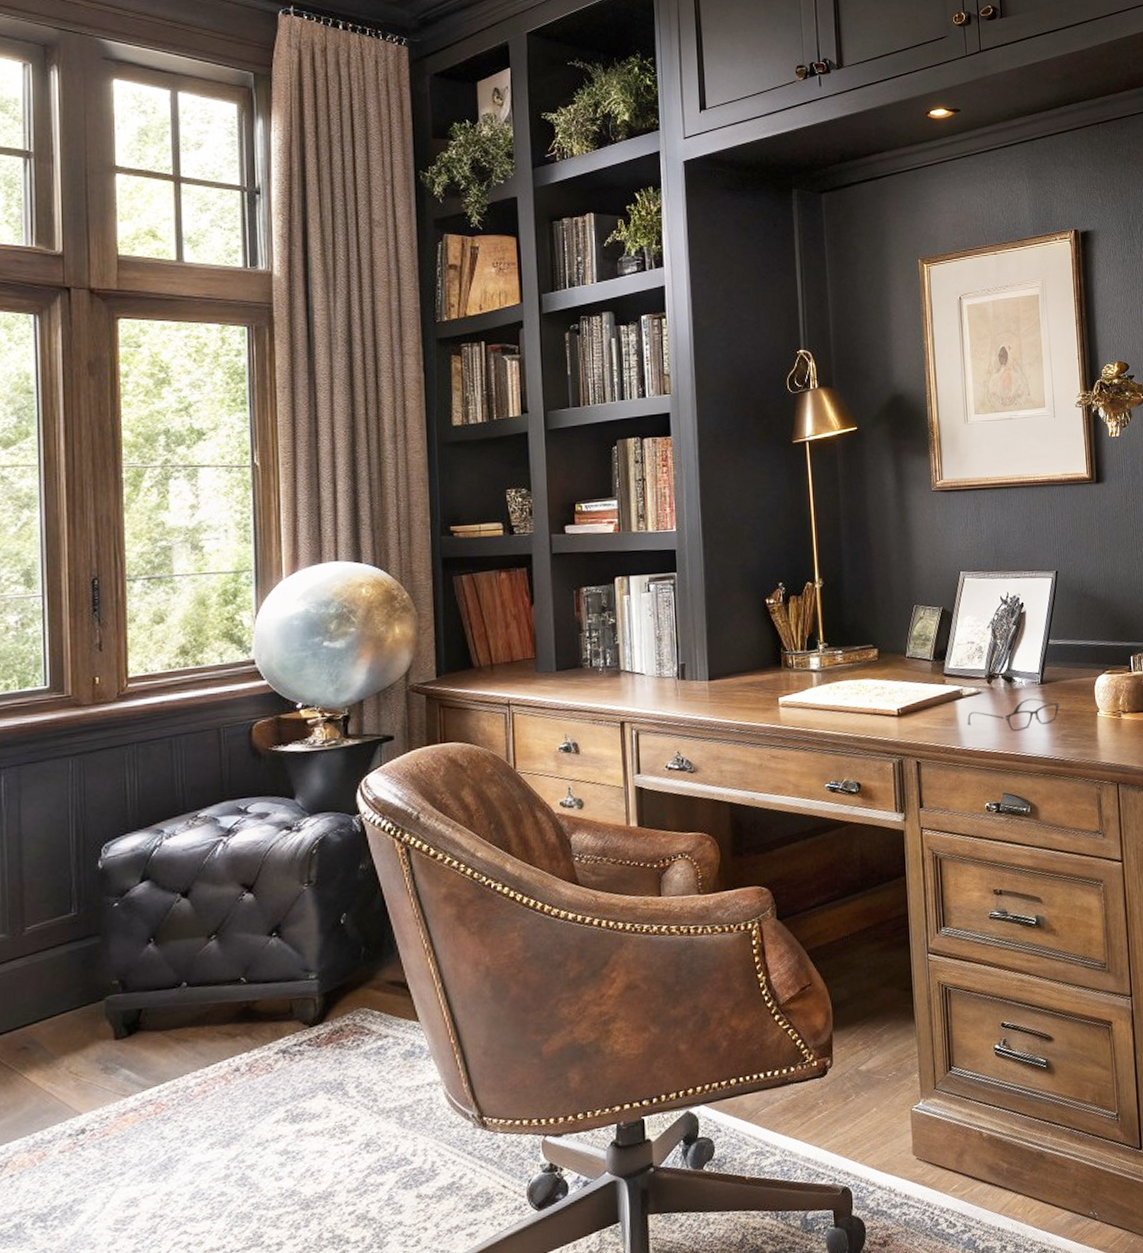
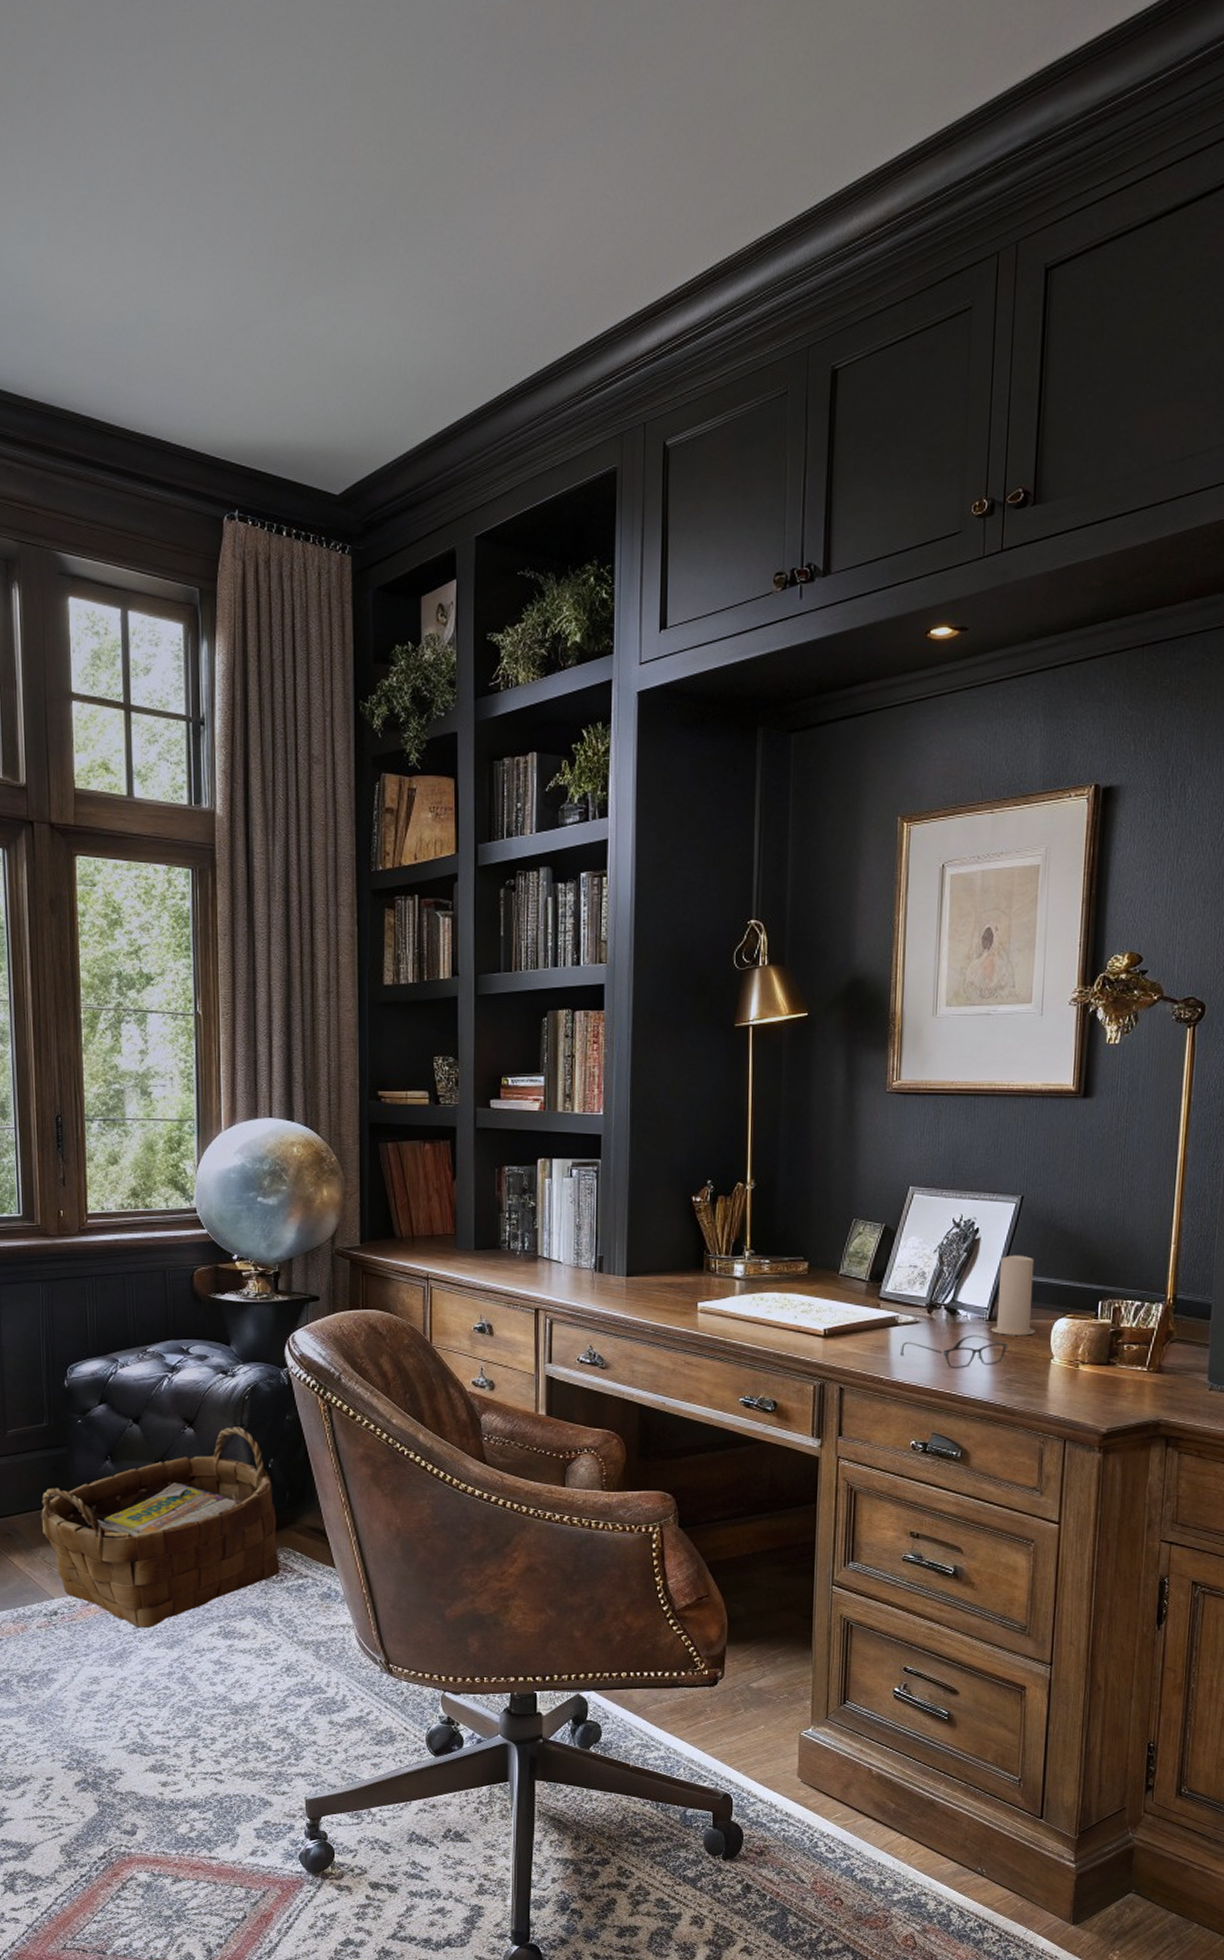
woven basket: none [66,884,356,1130] -> present [41,1426,280,1629]
candle: none [1043,622,1082,696] -> present [990,1255,1036,1336]

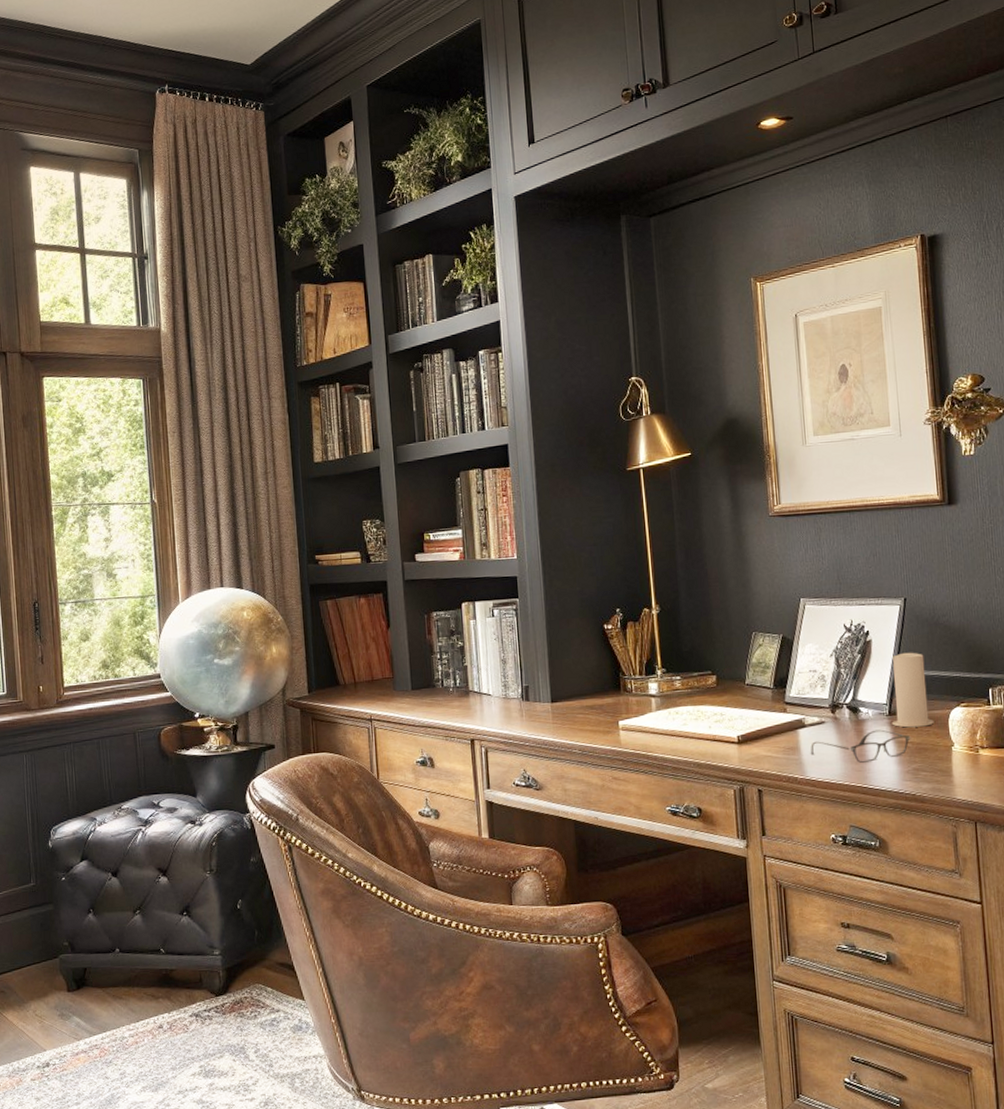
woven basket: present [41,1426,280,1629] -> none [31,872,254,1073]

